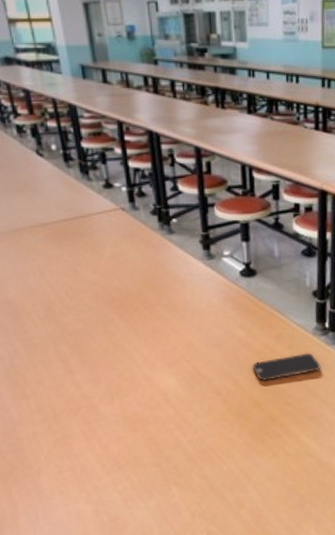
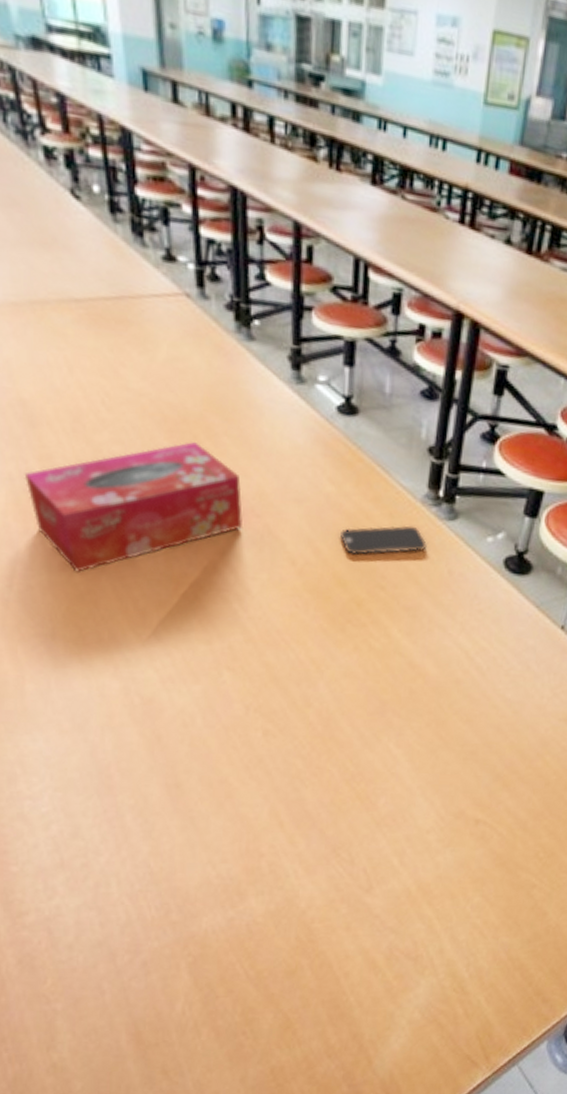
tissue box: none [12,313,177,423] -> present [24,442,243,572]

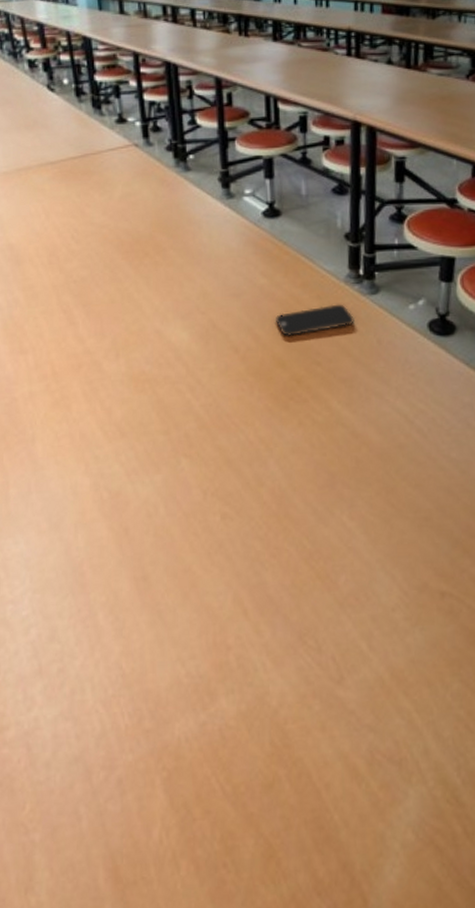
tissue box: present [24,442,243,572] -> none [11,258,190,382]

